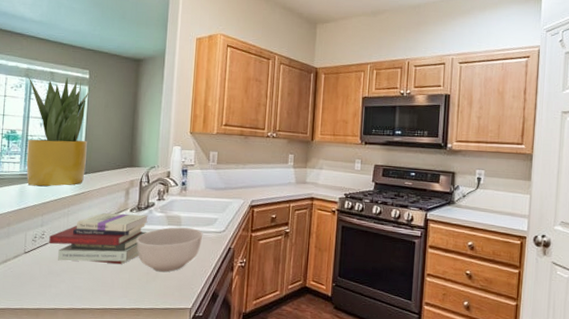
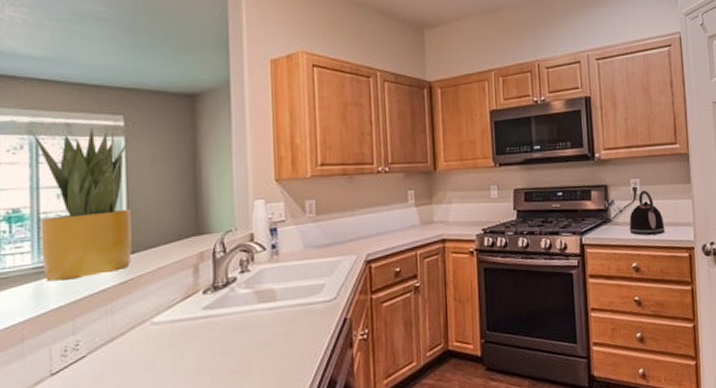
books: present [49,213,148,264] -> none [87,294,230,377]
bowl: present [136,227,203,272] -> none [216,301,308,367]
kettle: none [469,181,502,222] -> present [629,191,665,236]

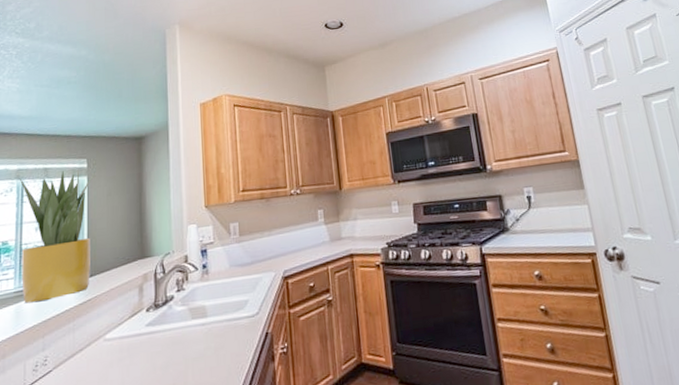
kettle: present [629,191,665,236] -> none [526,198,564,244]

